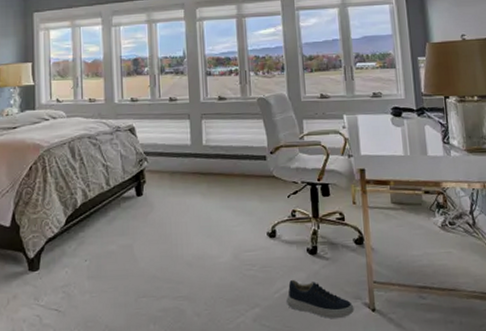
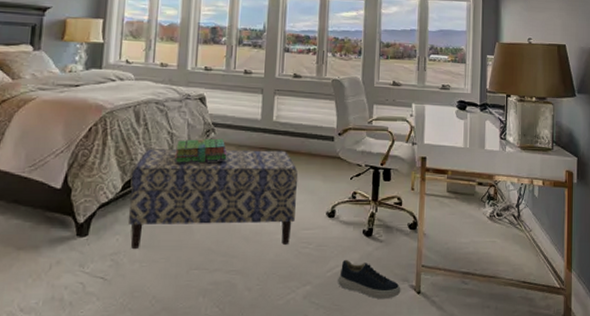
bench: none [73,174,236,280] -> present [127,149,298,248]
stack of books: none [112,166,162,194] -> present [175,138,227,163]

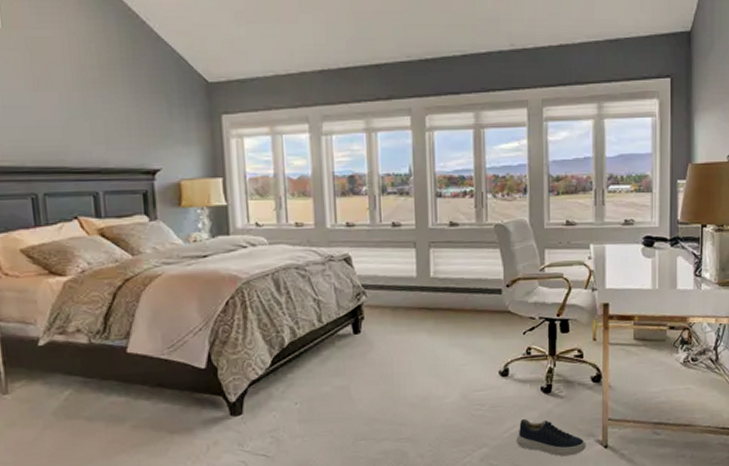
bench: present [127,149,298,248] -> none [279,309,465,424]
stack of books: present [175,138,227,163] -> none [324,301,383,332]

